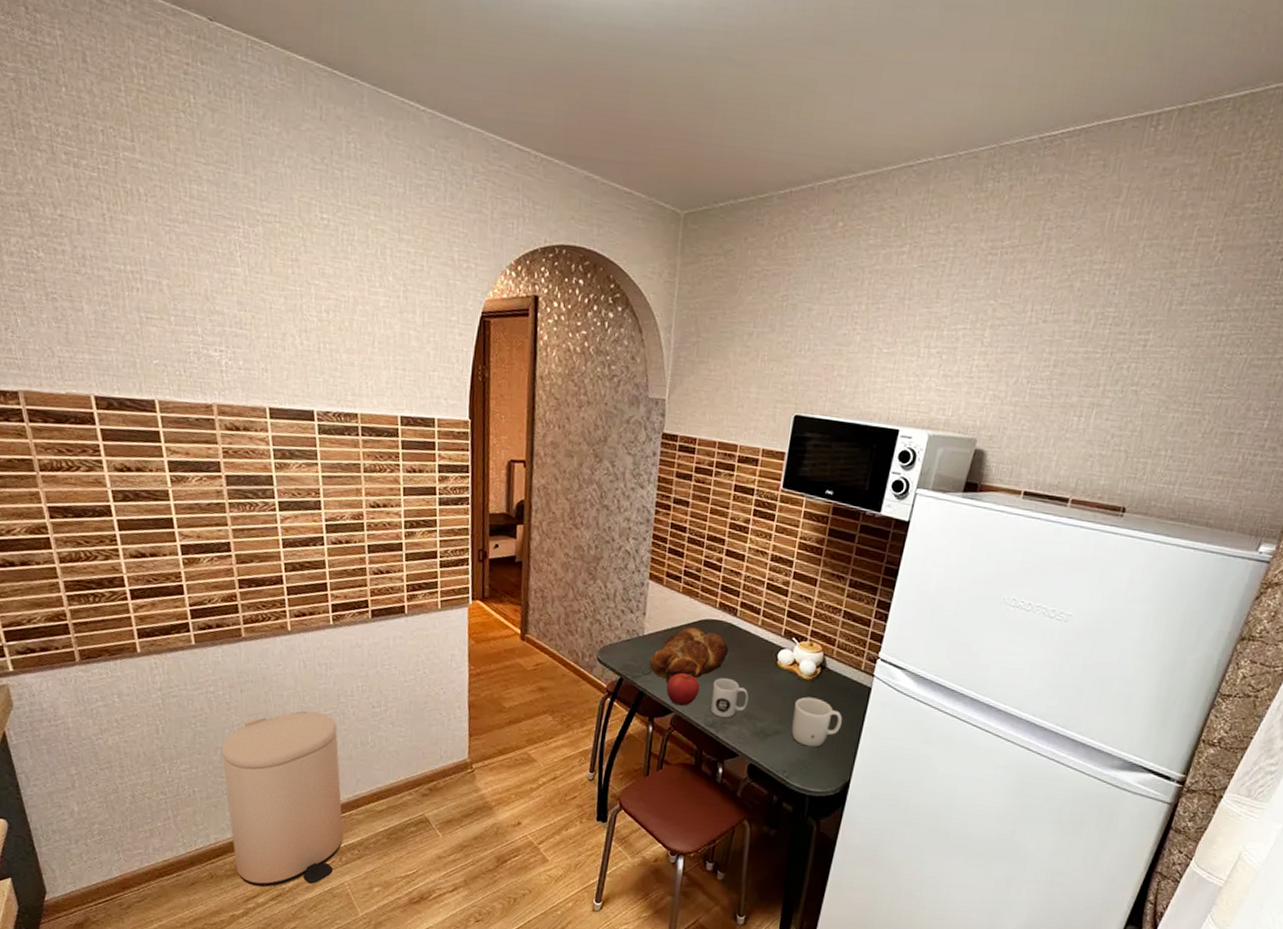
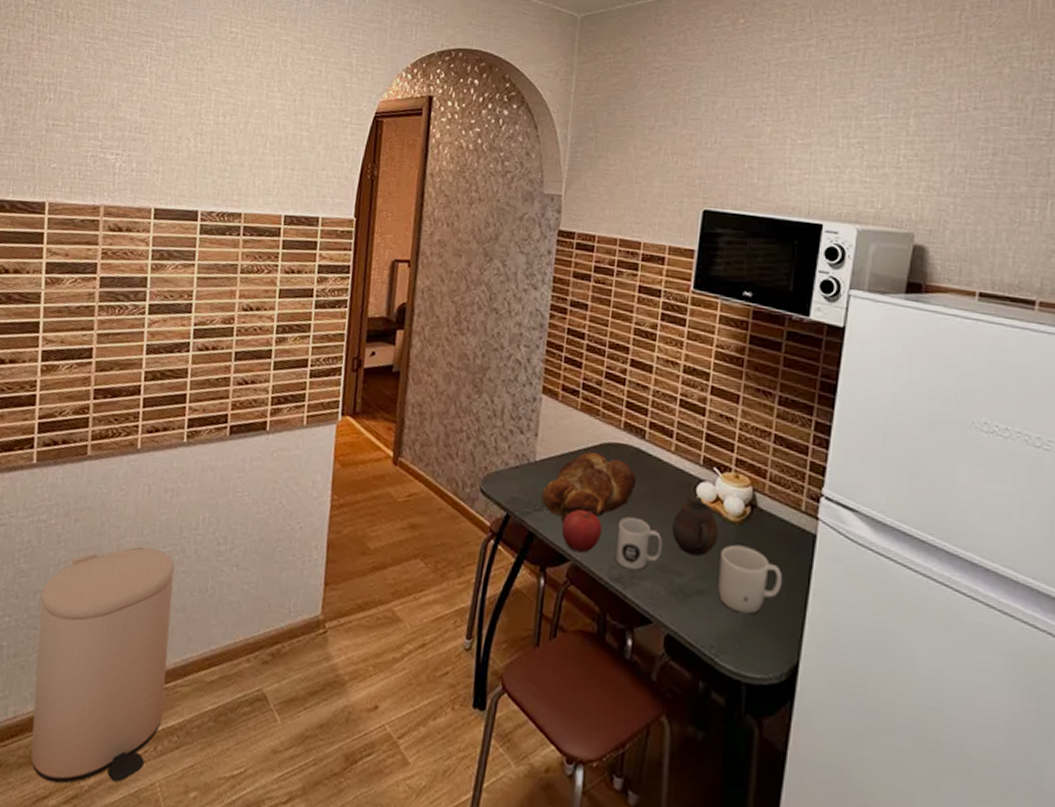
teapot: none [756,660,795,706] -> present [672,496,719,556]

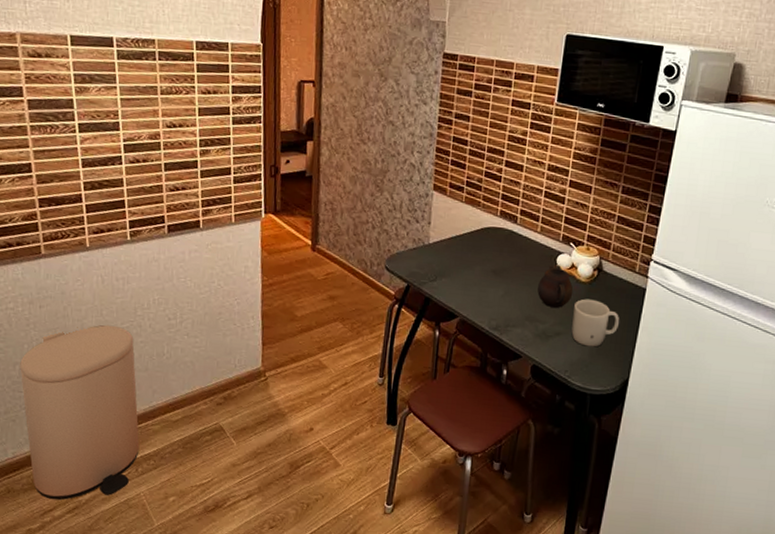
bread loaf: present [541,451,636,522] -> none [435,234,510,288]
fruit: present [561,508,602,553] -> none [451,278,484,311]
mug: present [614,517,663,571] -> none [493,283,530,321]

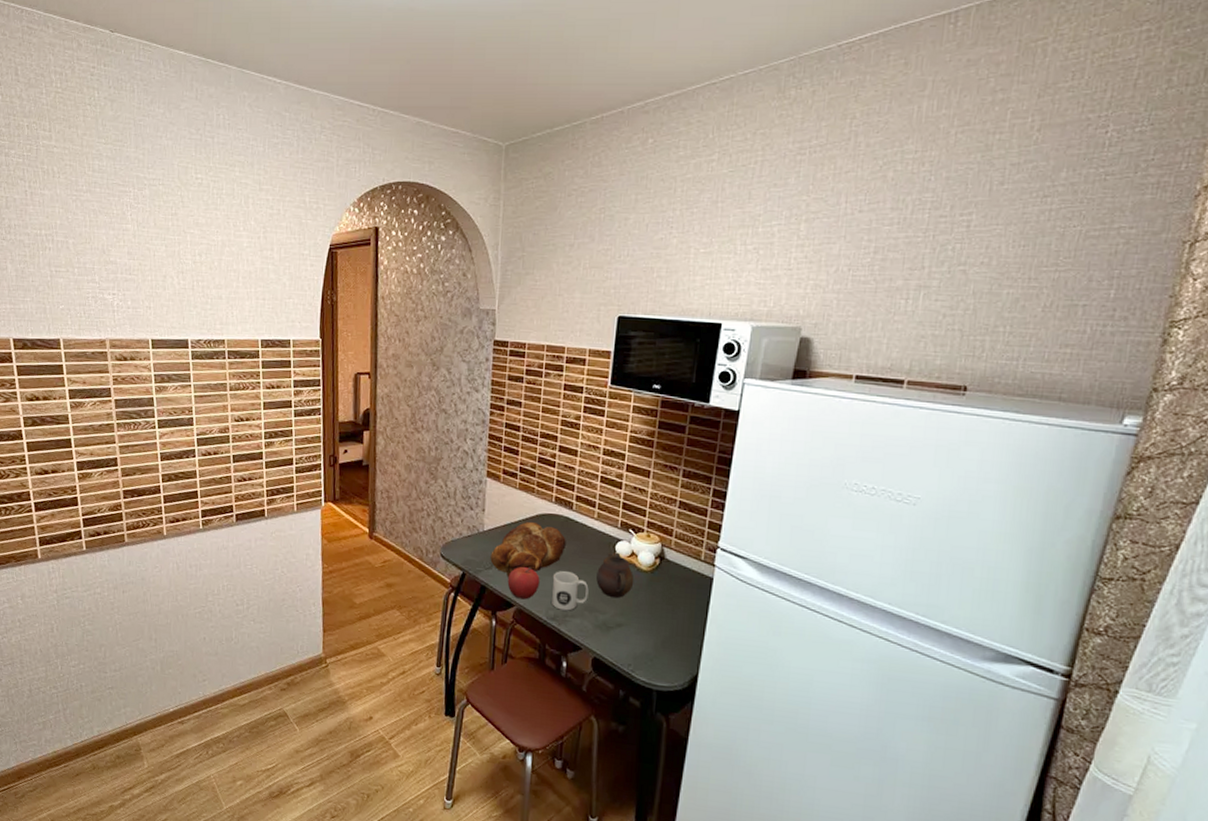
pedal bin: present [20,325,140,500] -> none [105,610,210,779]
bread loaf: none [435,234,510,288] -> present [490,521,566,577]
fruit: none [451,278,484,311] -> present [507,566,540,600]
mug: none [493,283,530,321] -> present [551,571,589,611]
mug: present [571,299,620,347] -> none [633,588,686,640]

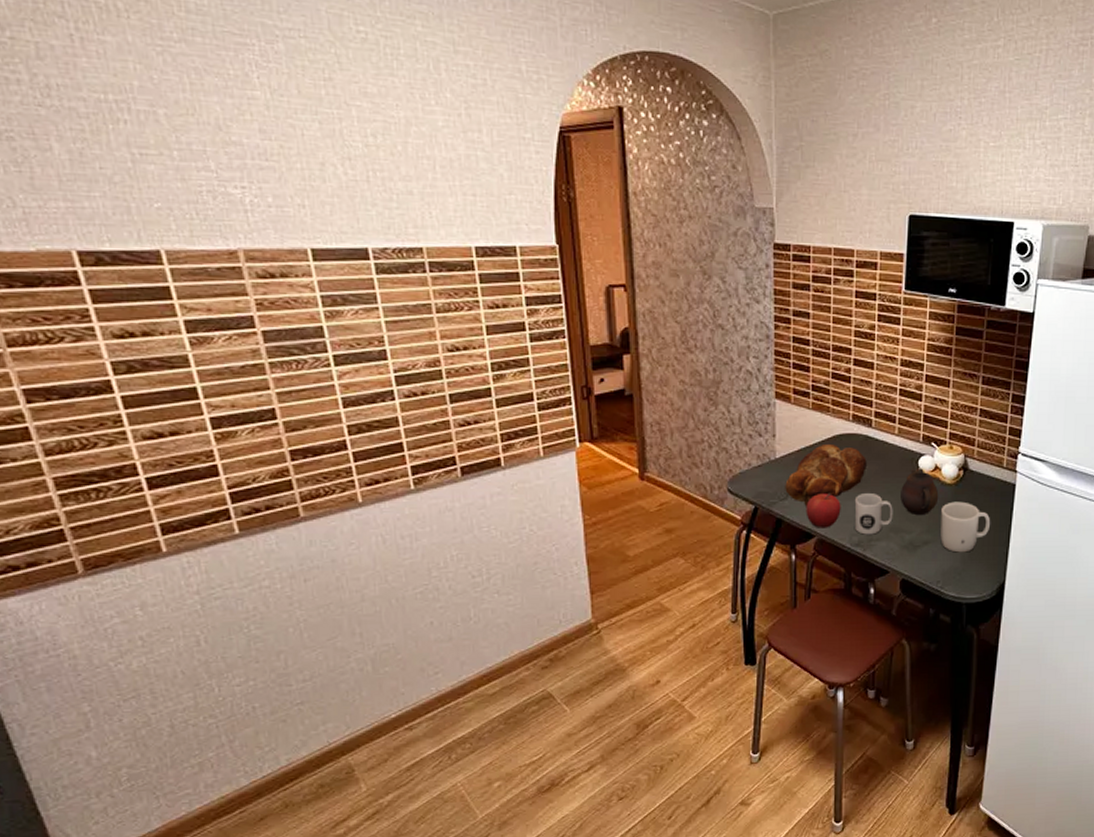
mug: none [633,588,686,640] -> present [940,501,991,553]

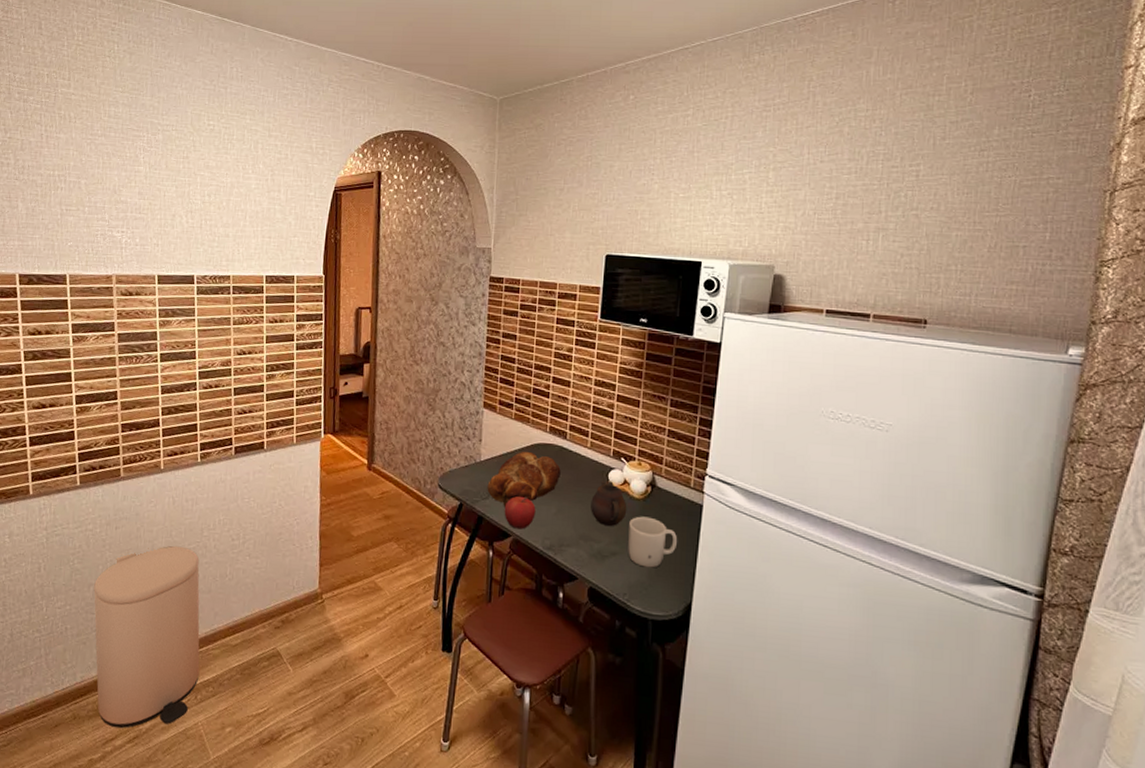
pedal bin: none [285,592,451,807] -> present [94,545,200,728]
mug: present [854,494,893,535] -> none [546,500,584,540]

